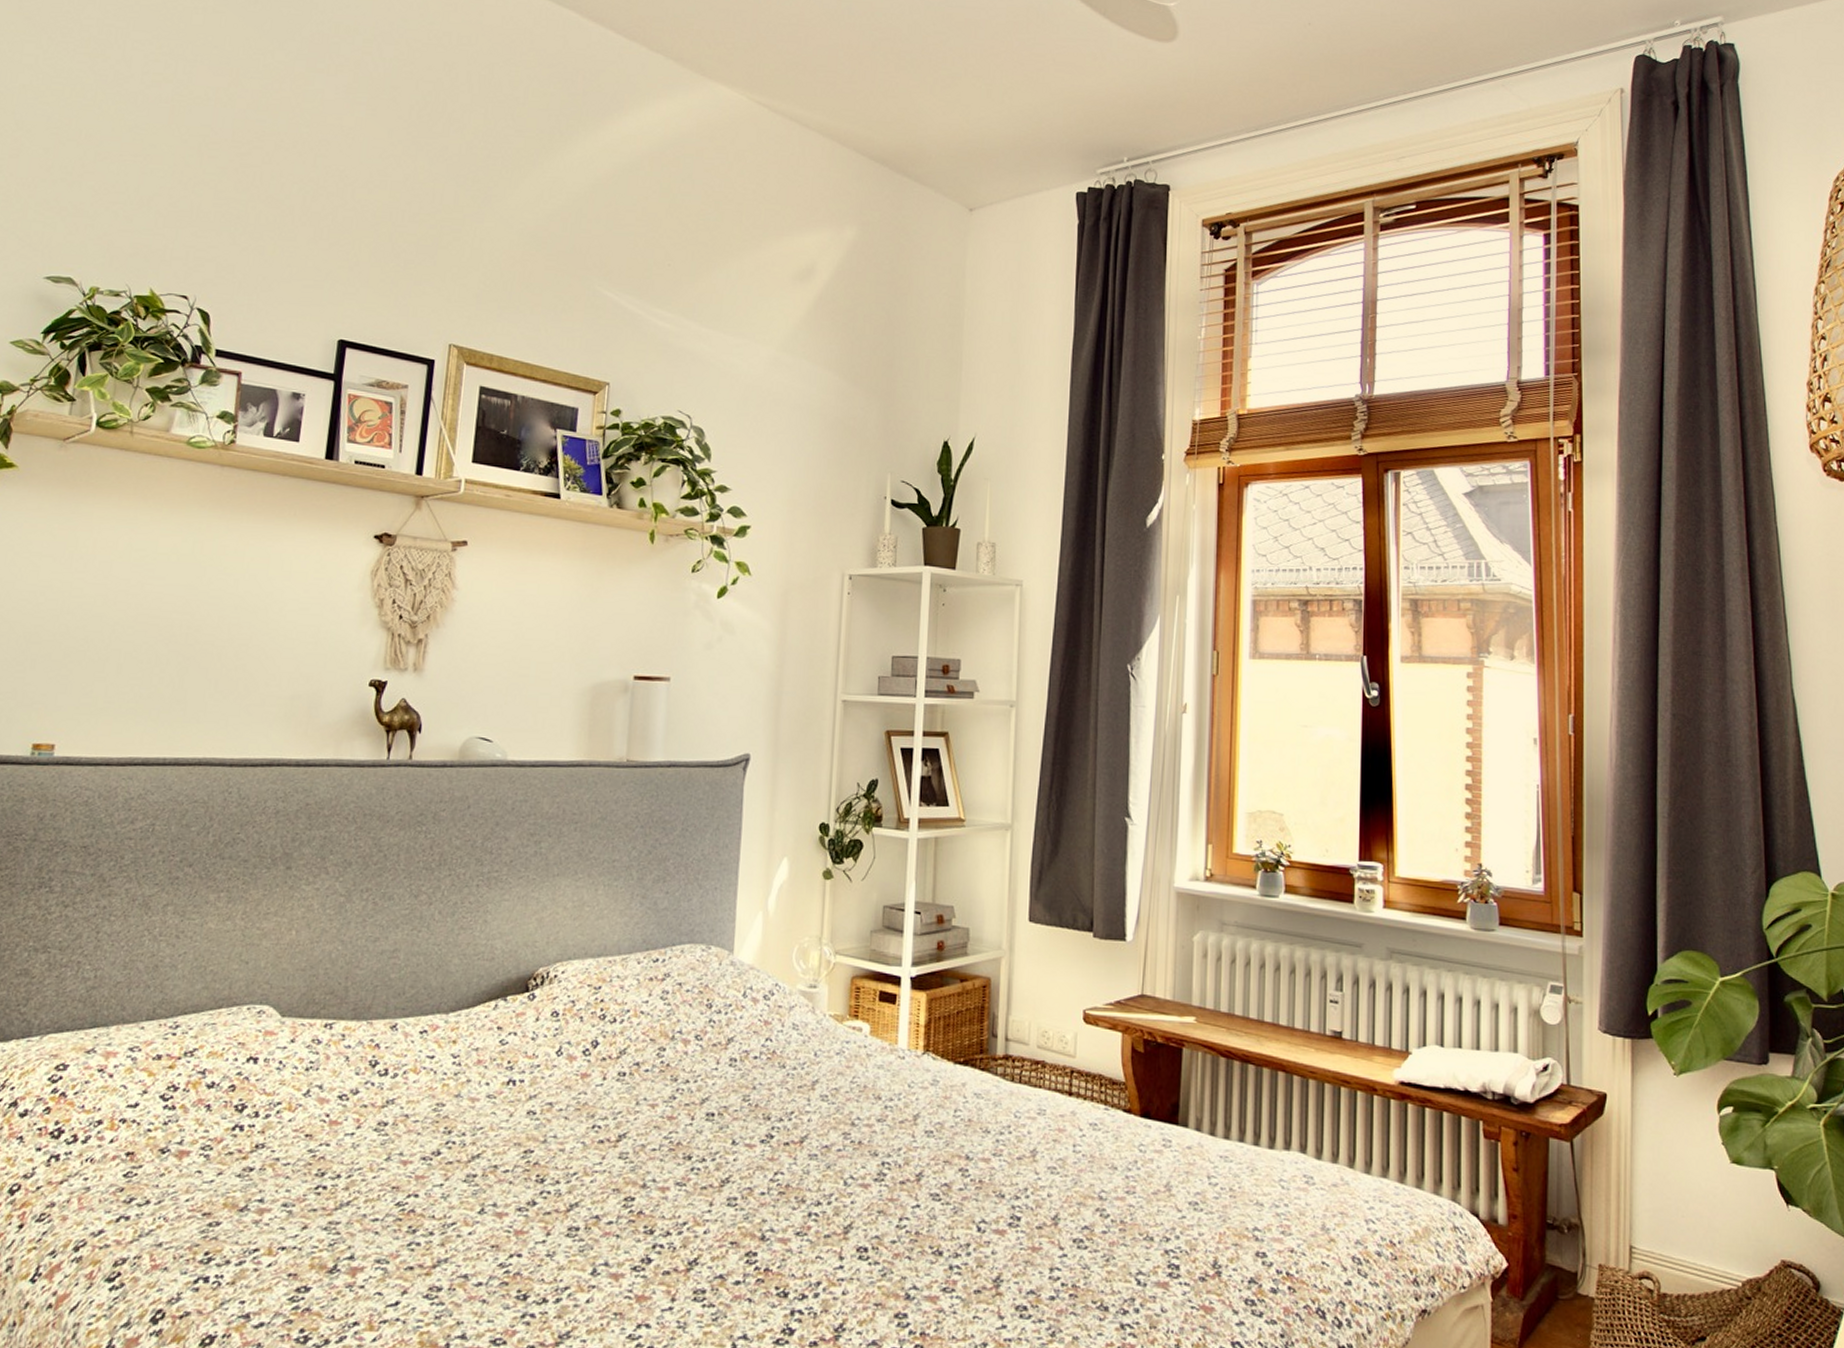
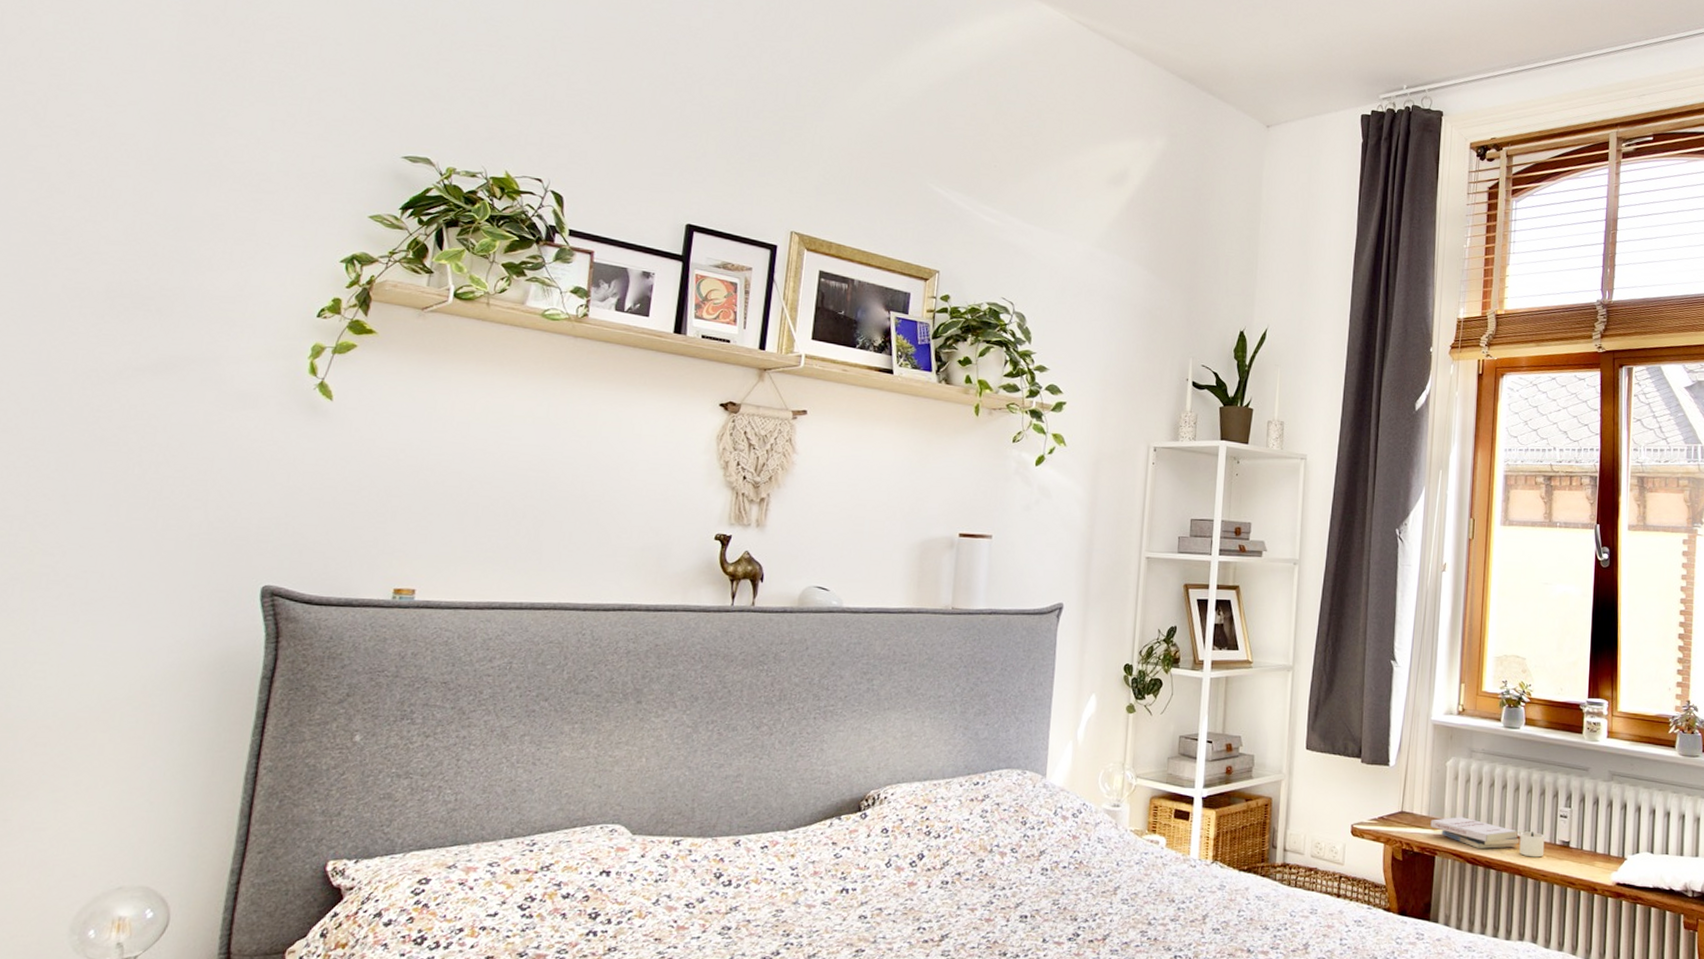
books: none [1176,1001,1282,1040] -> present [1430,817,1520,849]
candle: none [1282,1019,1313,1051] -> present [1519,831,1545,858]

